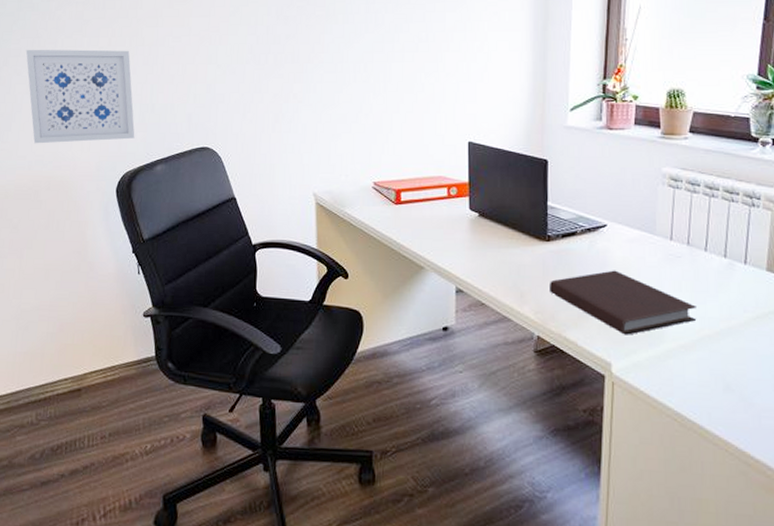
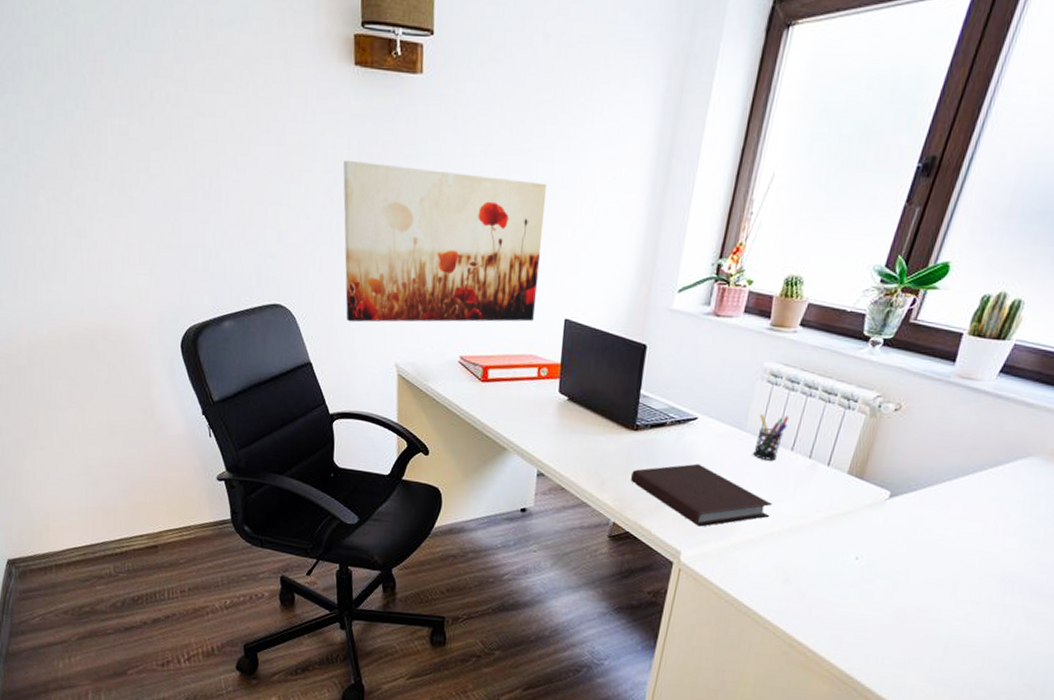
wall art: present [25,49,135,144] -> none [63,170,198,289]
wall art: none [263,23,442,158] -> present [342,160,548,323]
pen holder: none [666,216,696,262] -> present [753,413,789,461]

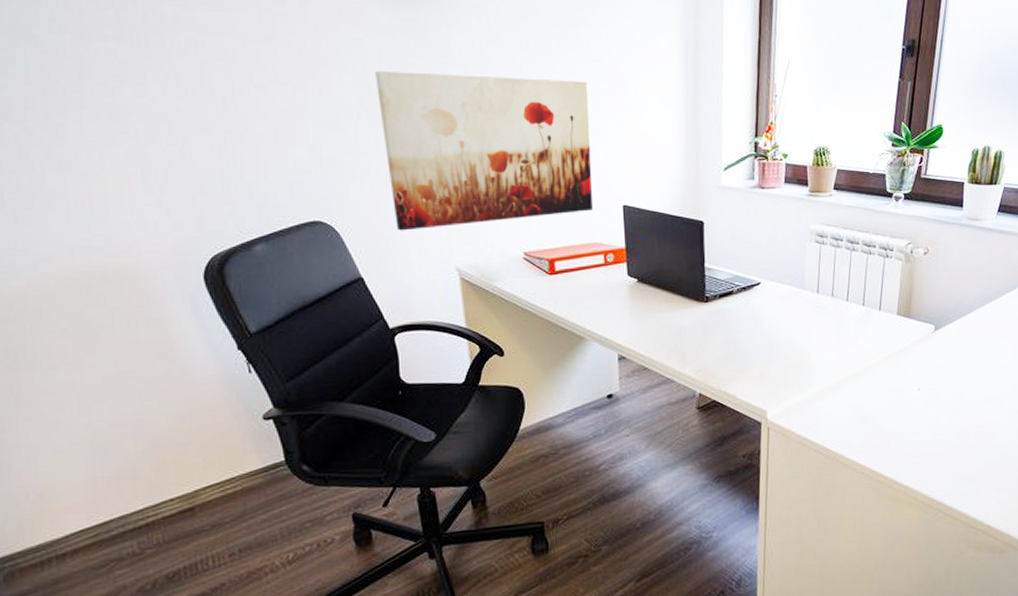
notebook: present [631,463,772,527] -> none [709,325,839,384]
pen holder: present [753,413,789,461] -> none [814,270,839,313]

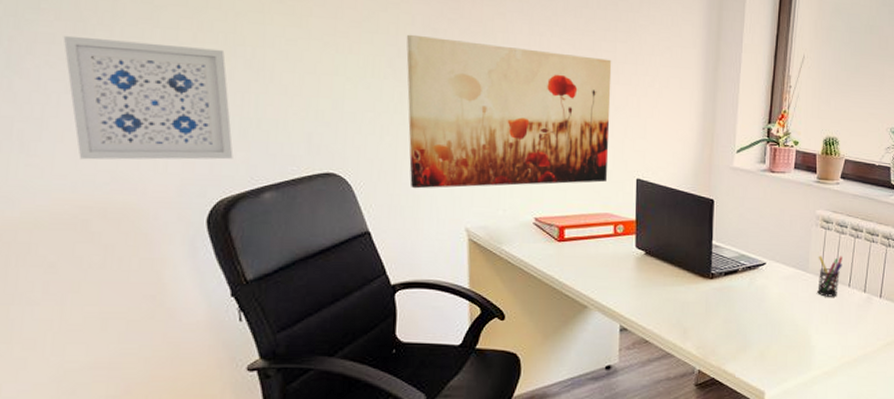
wall art: none [35,99,220,225] -> present [63,35,234,160]
pen holder: none [814,270,839,313] -> present [817,255,842,297]

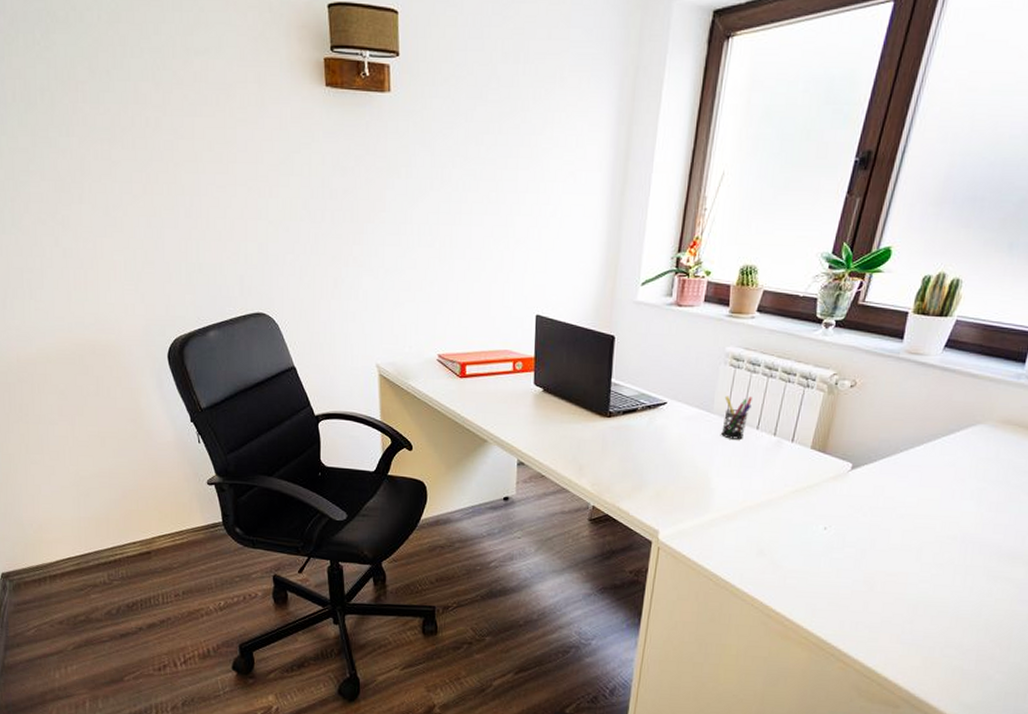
wall art: present [63,35,234,160] -> none [48,194,183,304]
wall art: present [406,34,612,189] -> none [318,174,513,327]

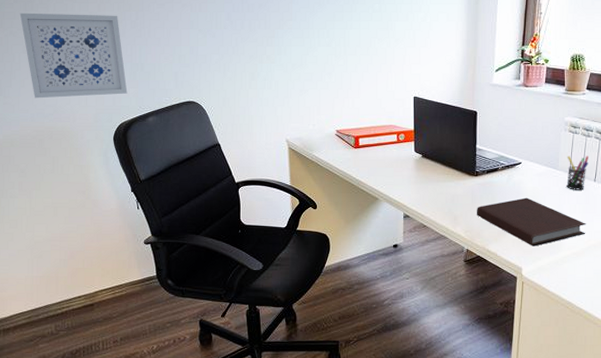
wall art: none [48,194,183,304] -> present [19,13,128,99]
notebook: none [607,446,742,506] -> present [477,197,586,247]

